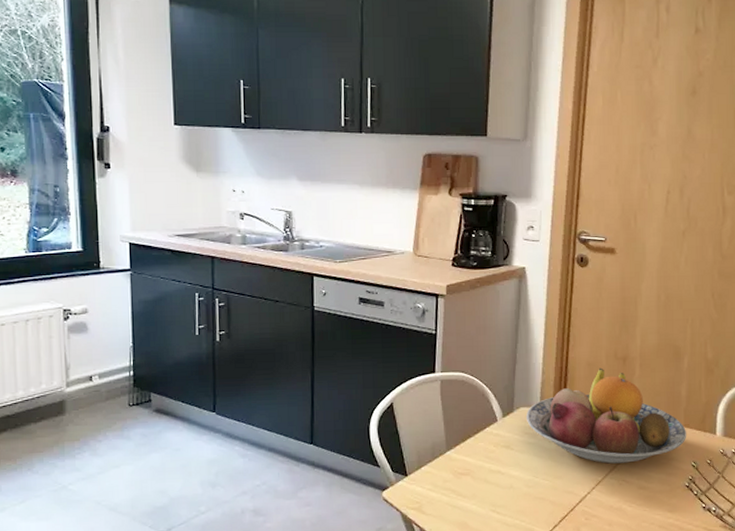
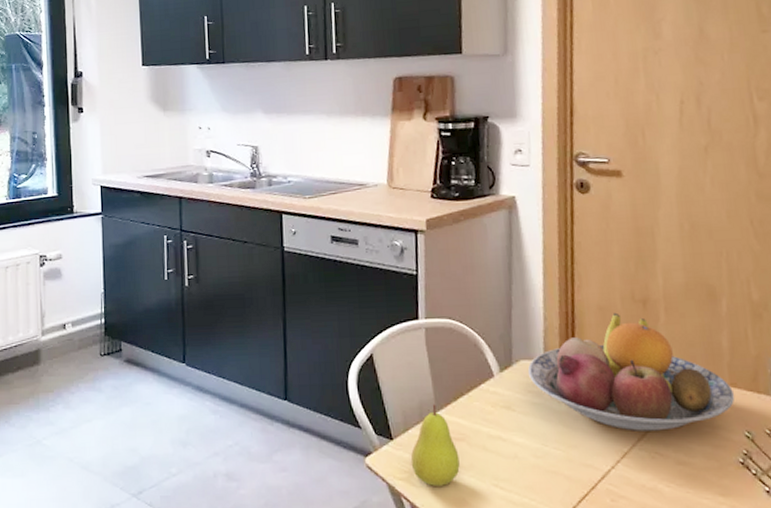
fruit: none [422,445,464,514] -> present [410,404,460,486]

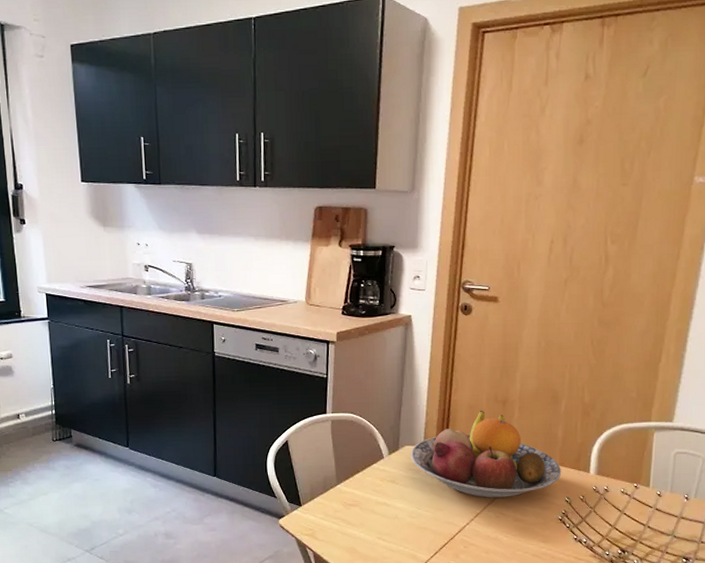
fruit: present [410,404,460,486] -> none [315,479,353,540]

